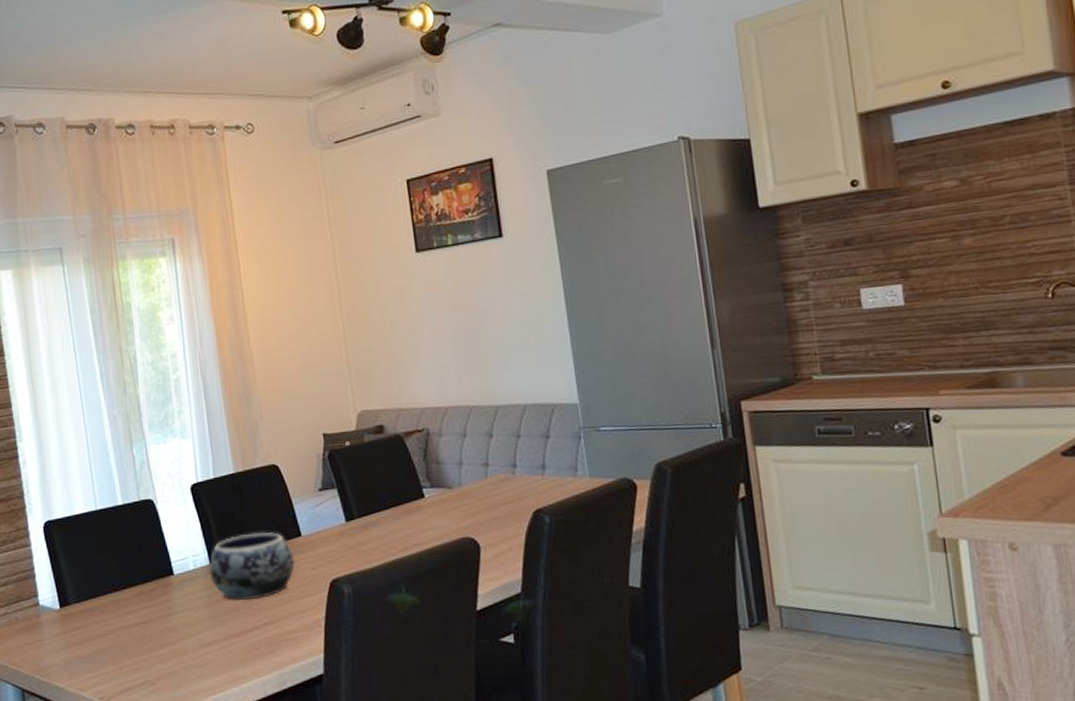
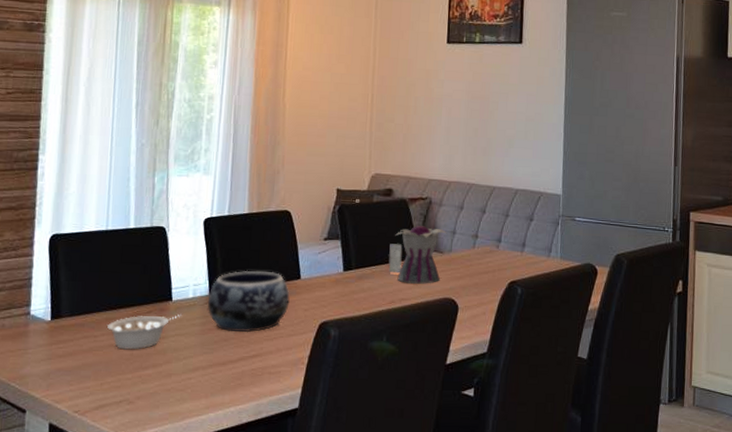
legume: none [114,587,186,631] -> present [106,314,181,350]
teapot: none [391,461,454,527] -> present [388,226,447,284]

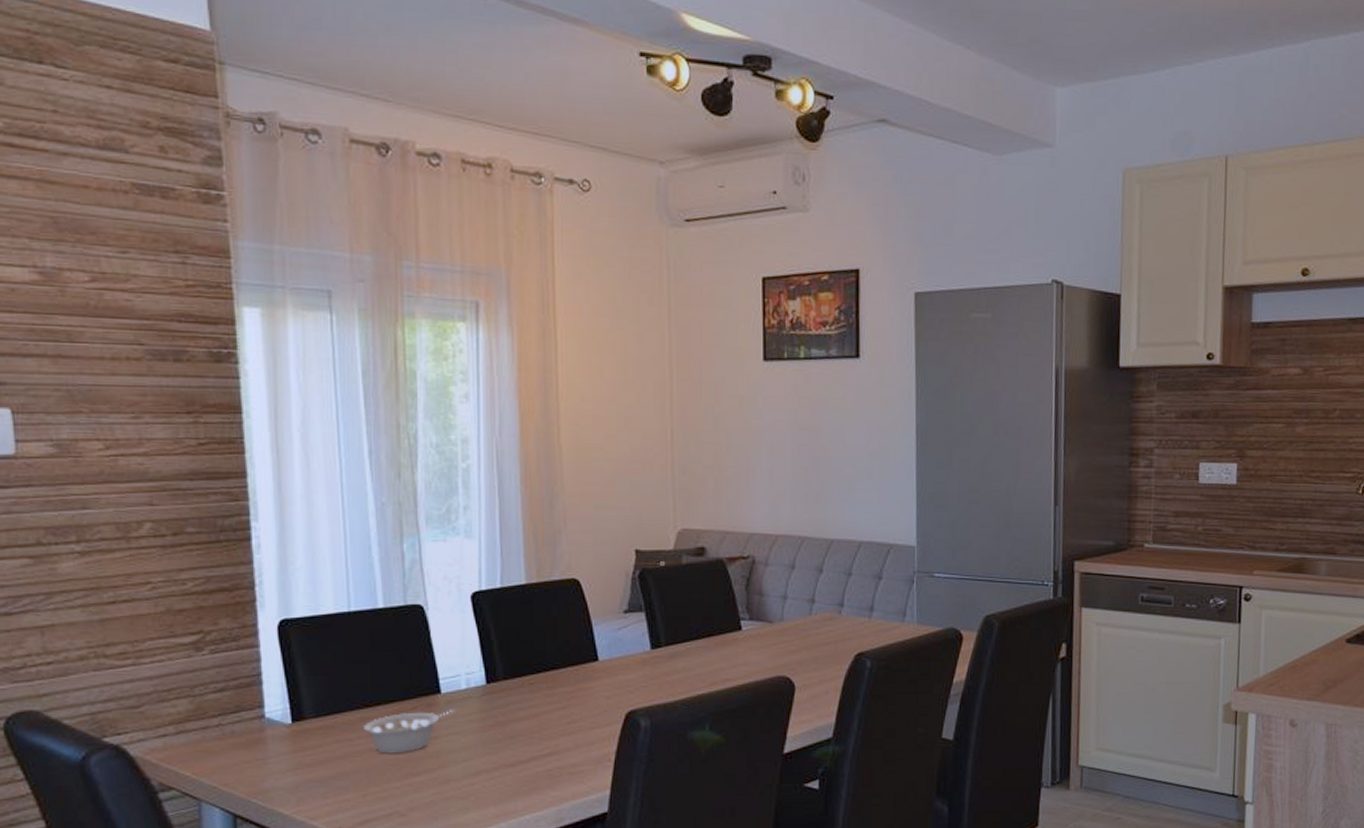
decorative bowl: present [207,270,290,333] -> none [485,653,587,728]
teapot: present [388,226,447,284] -> none [706,591,777,661]

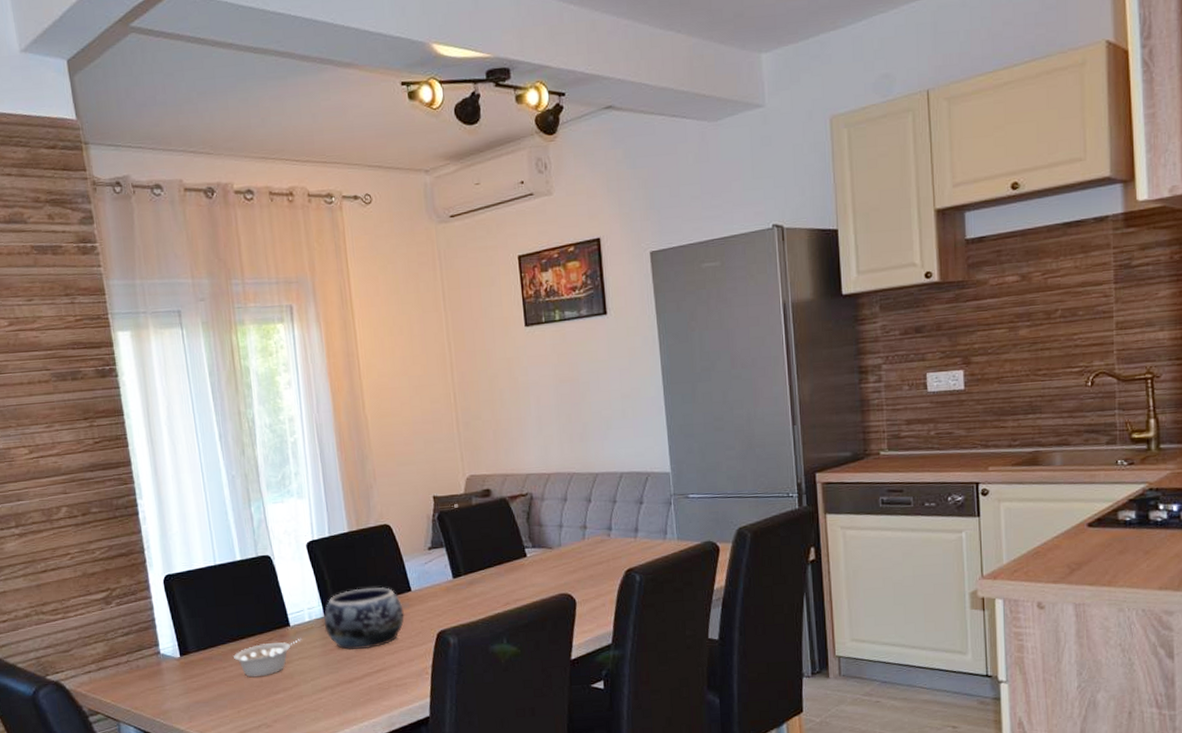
decorative bowl: none [485,653,587,728] -> present [323,587,404,650]

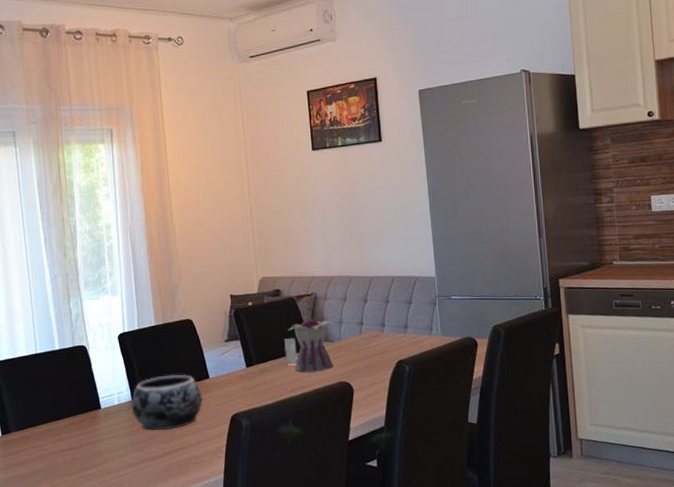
legume: present [232,638,301,678] -> none [49,419,111,455]
teapot: none [496,523,554,584] -> present [284,319,335,373]

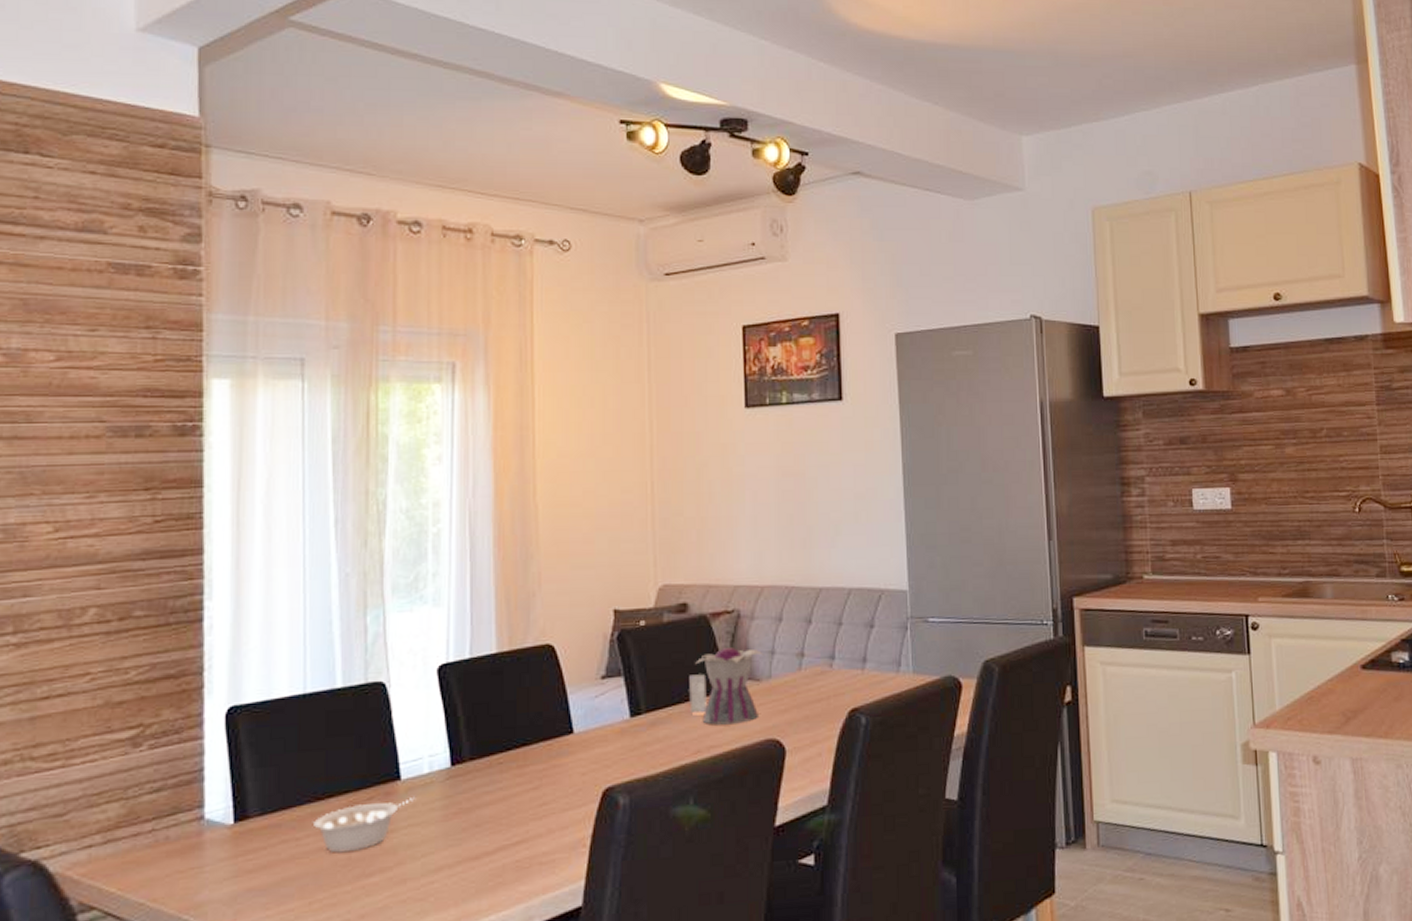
legume: none [49,419,111,455] -> present [312,796,415,854]
decorative bowl: present [131,374,203,430] -> none [449,727,561,813]

